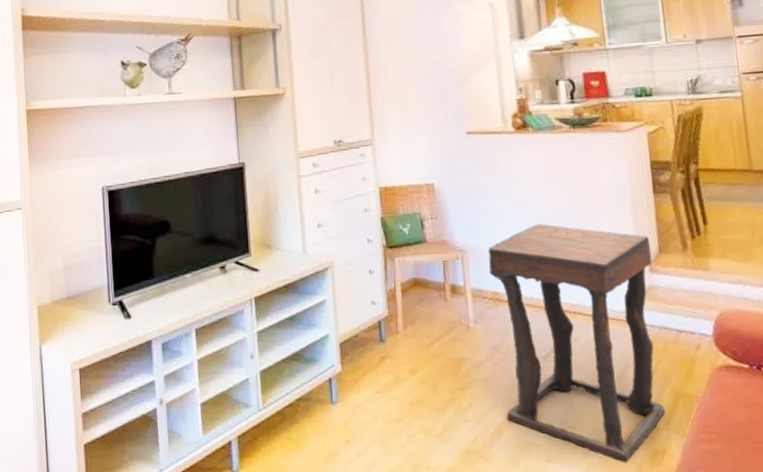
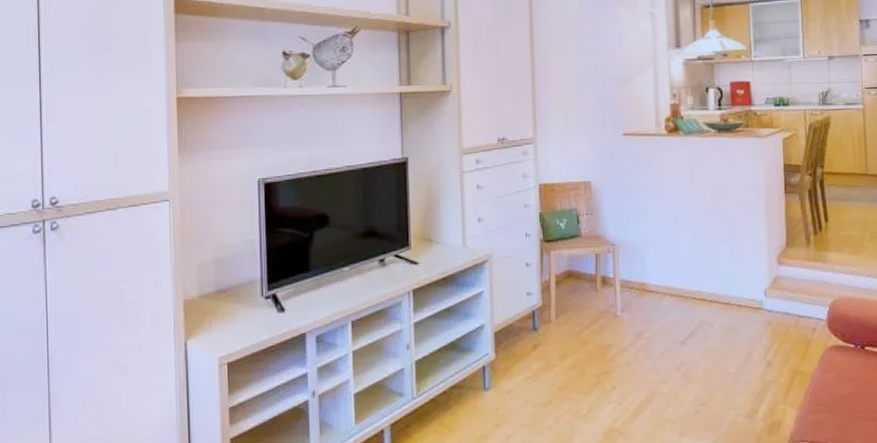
side table: present [488,224,666,463] -> none [637,220,784,435]

